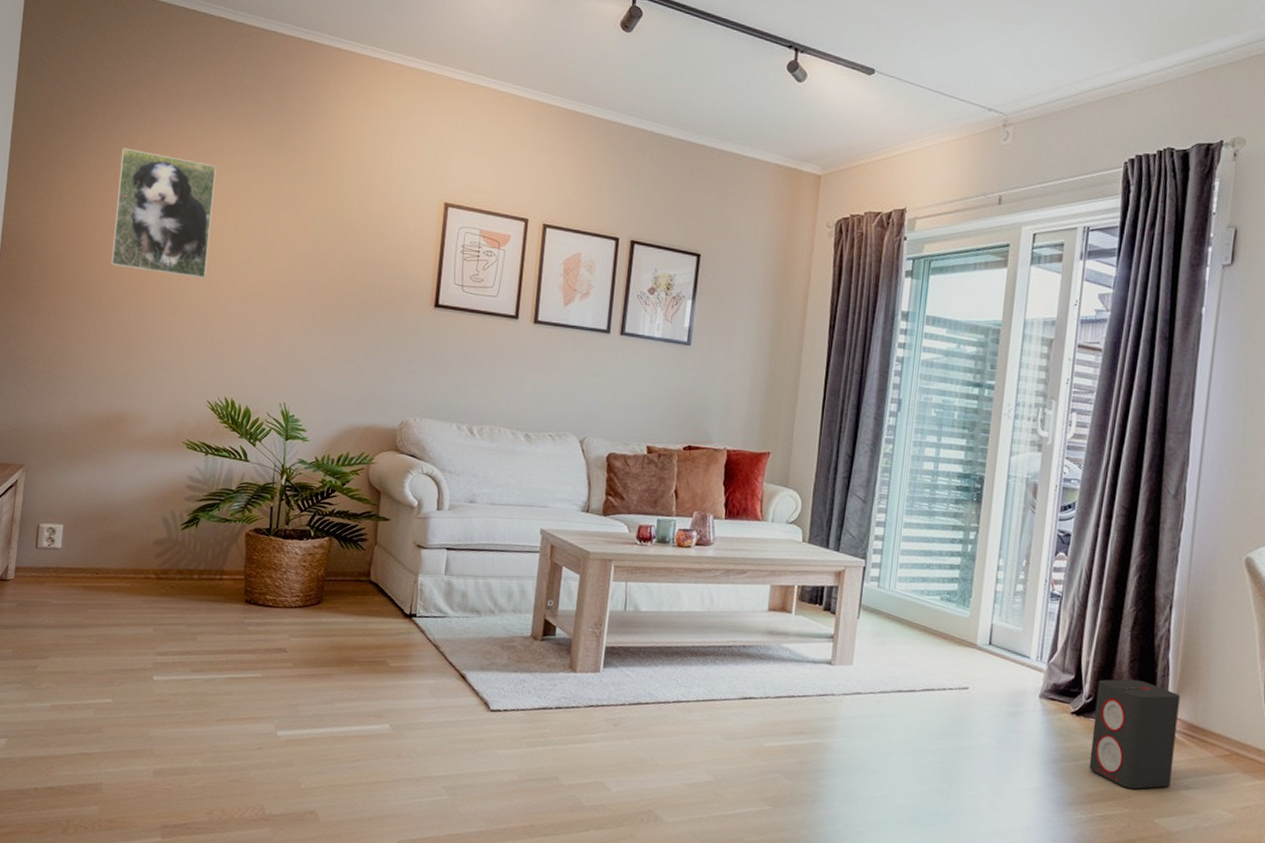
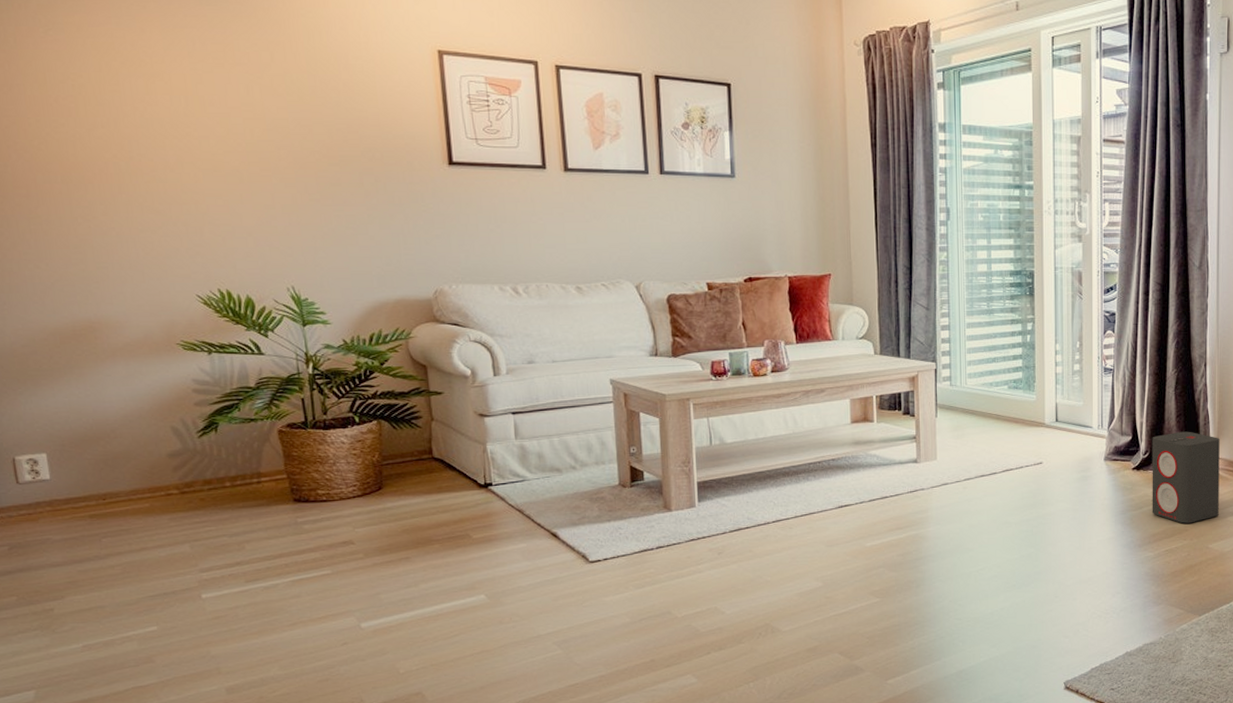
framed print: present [111,148,216,278] -> none [11,13,162,159]

